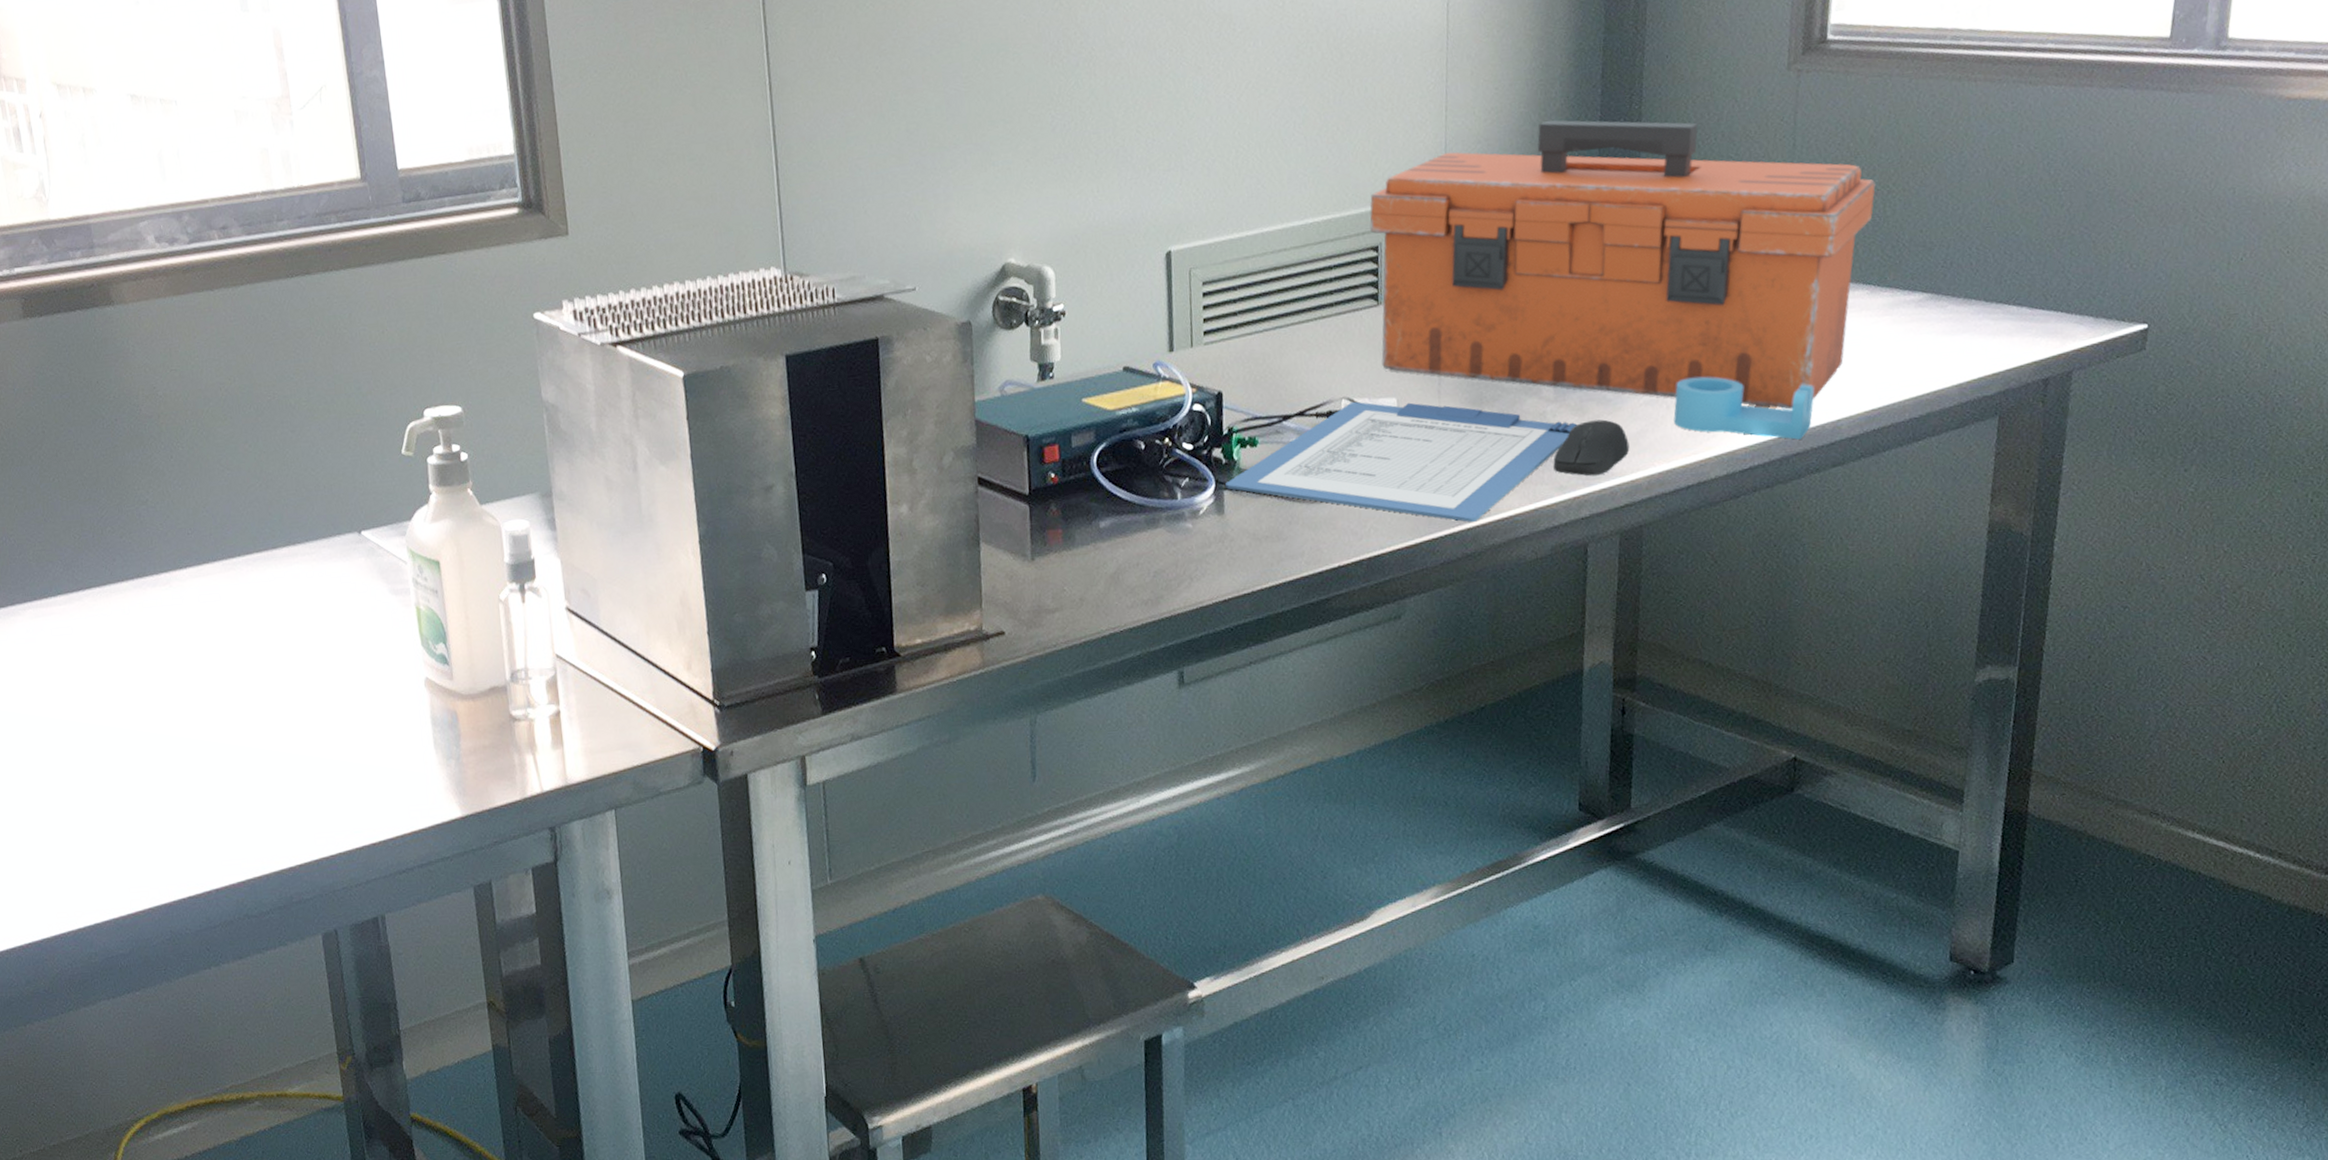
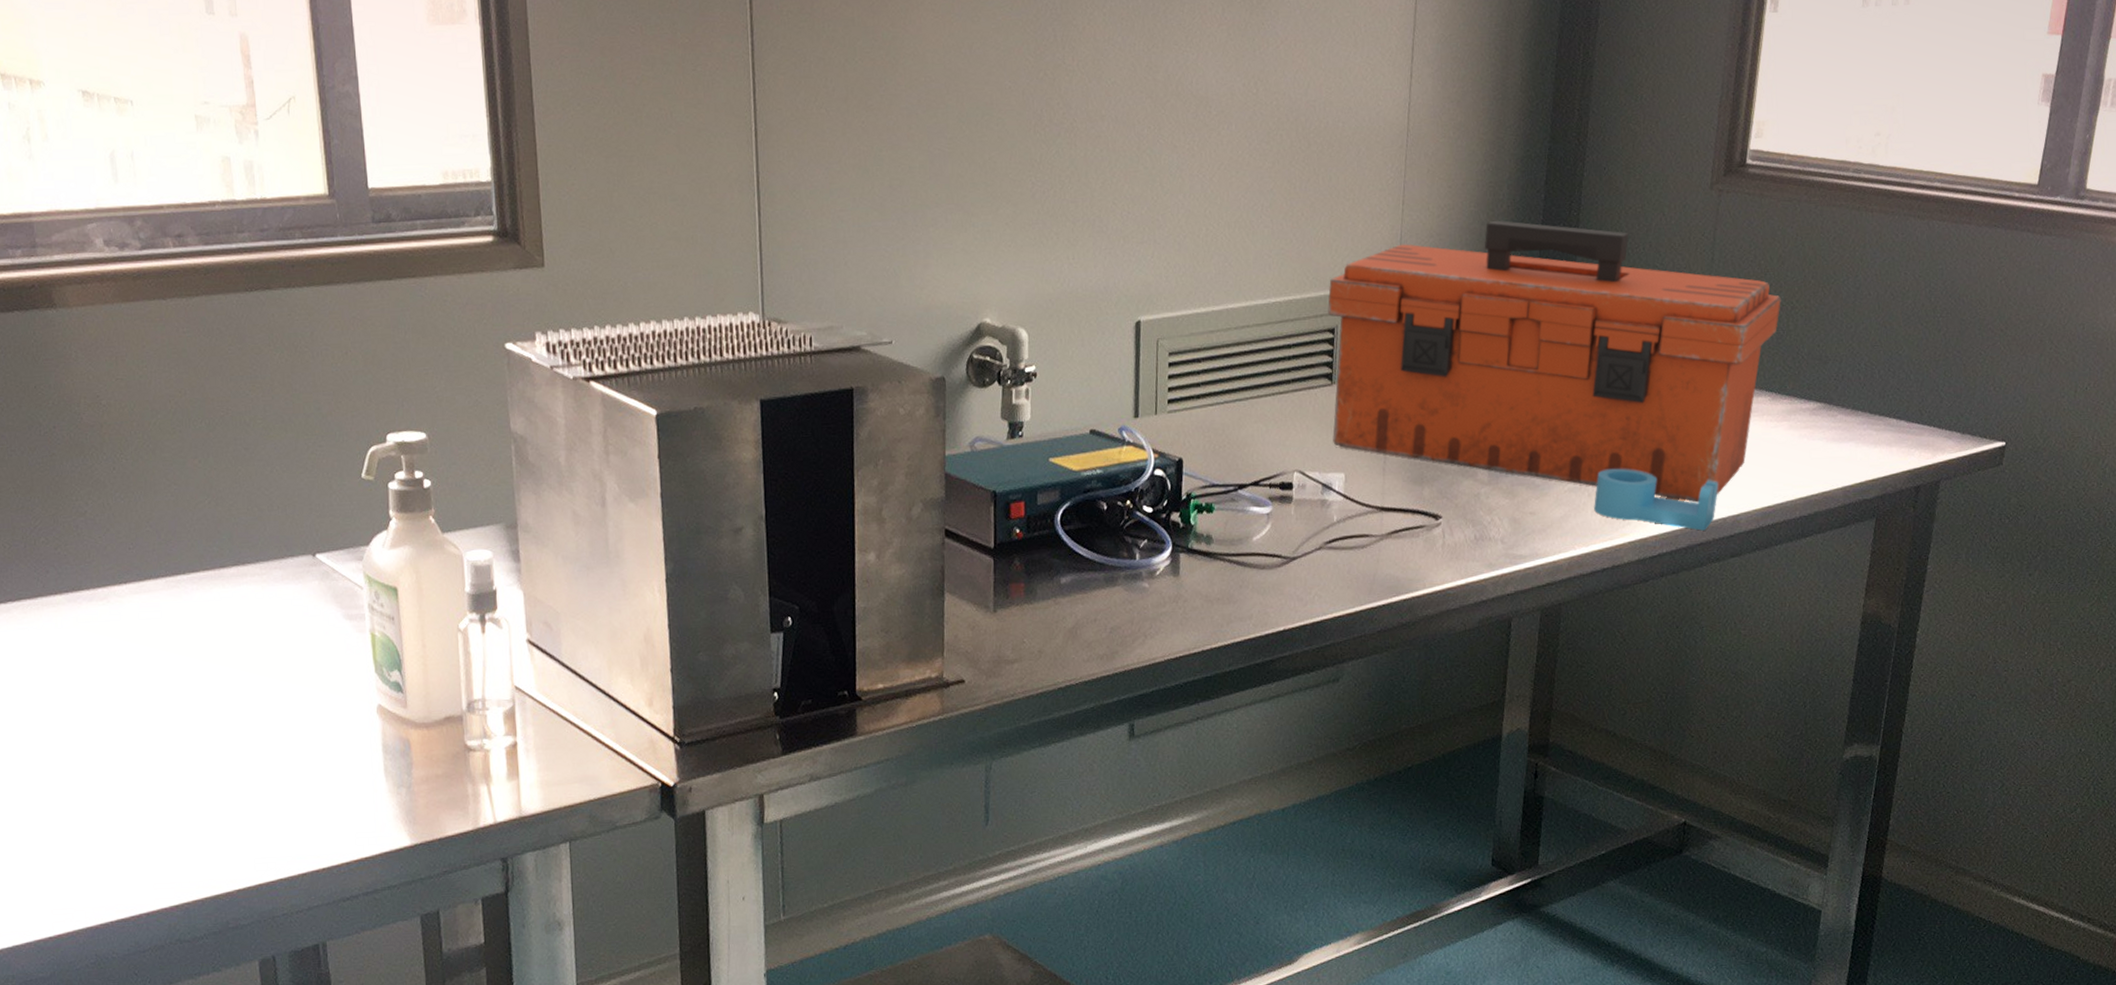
clipboard: present [1224,401,1577,522] -> none [1181,474,1507,594]
computer mouse: present [1553,419,1630,476] -> none [1484,503,1554,556]

